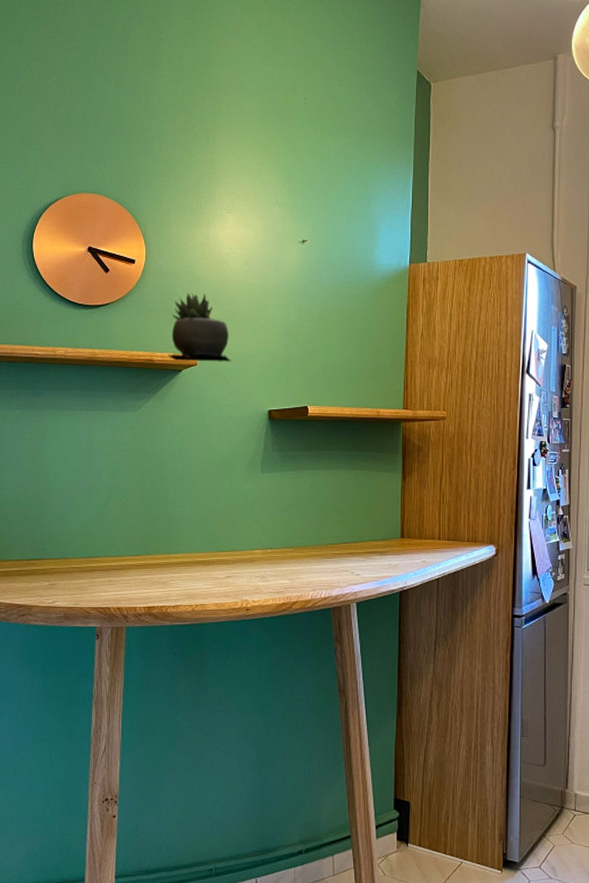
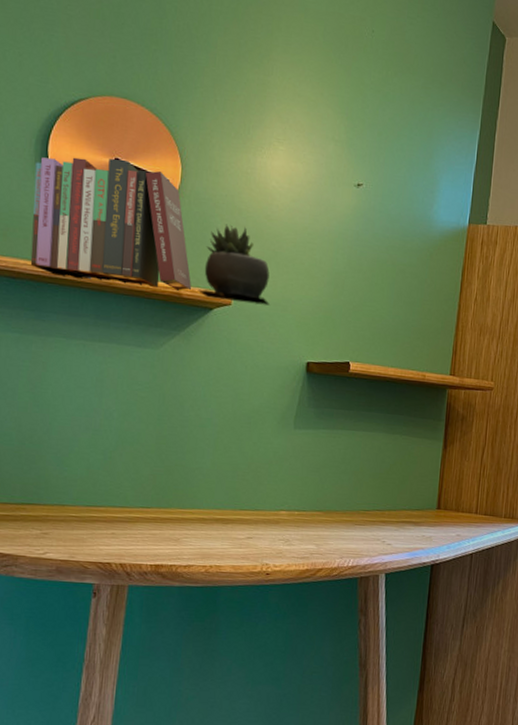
books: none [24,248,162,358] -> present [30,157,192,291]

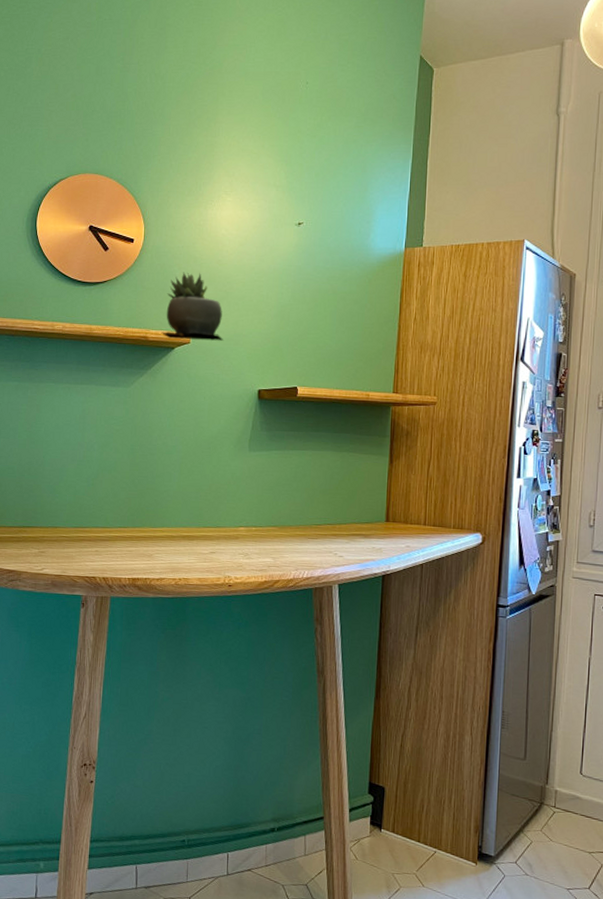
books: present [30,157,192,291] -> none [25,227,156,335]

